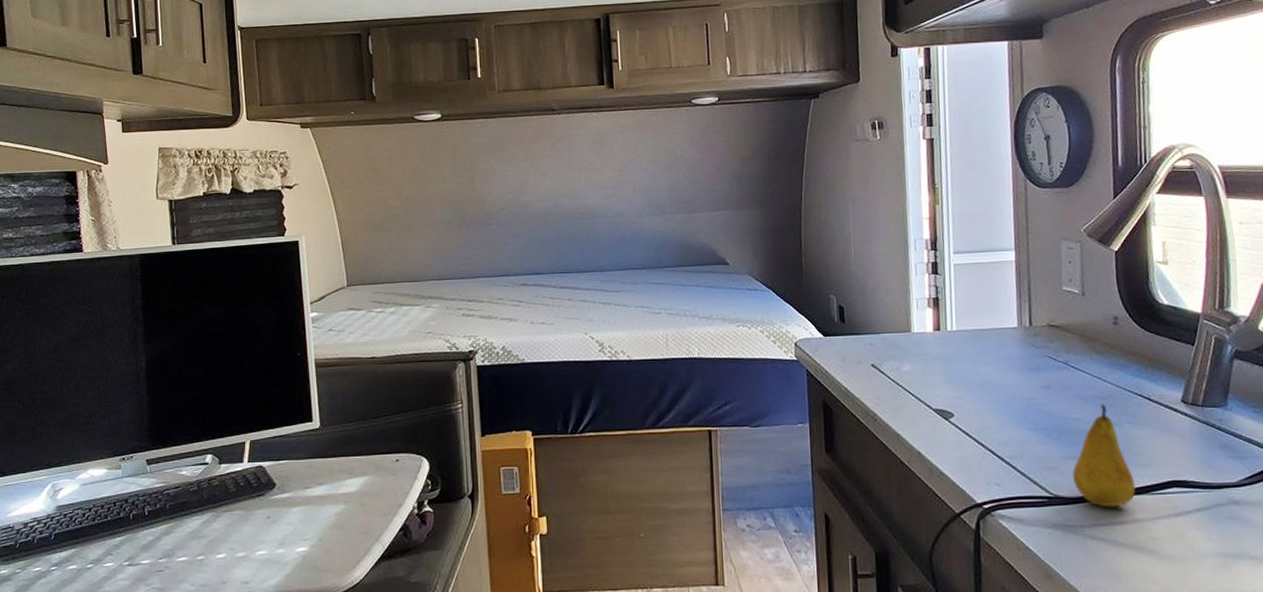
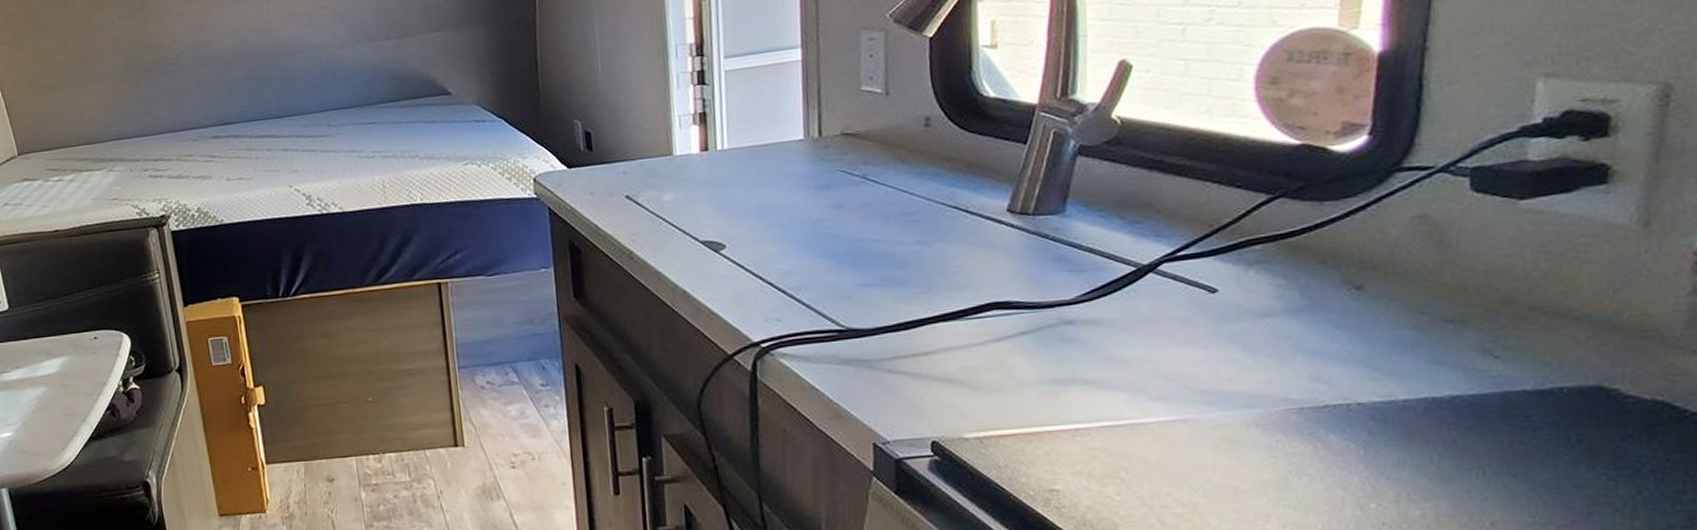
fruit: present [1072,404,1136,508] -> none [868,221,946,338]

